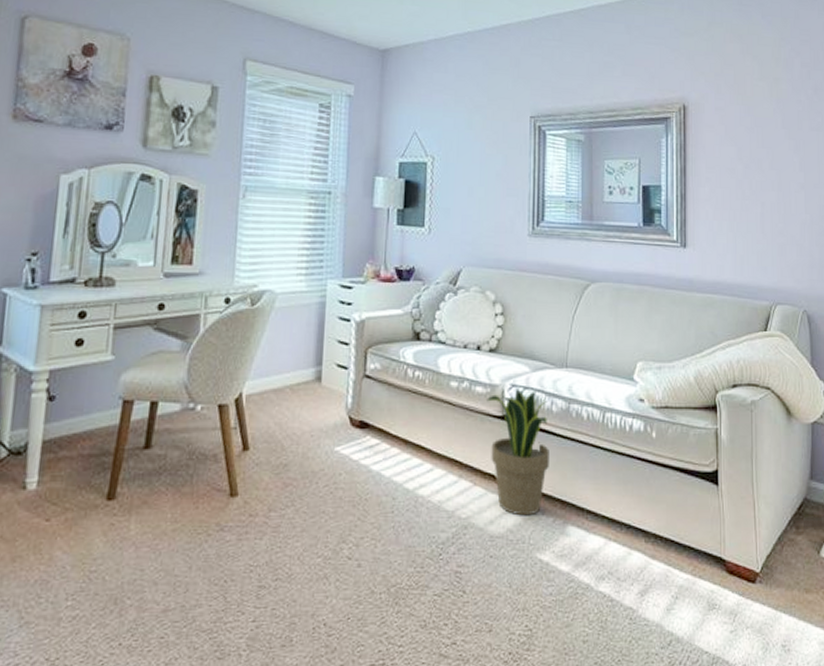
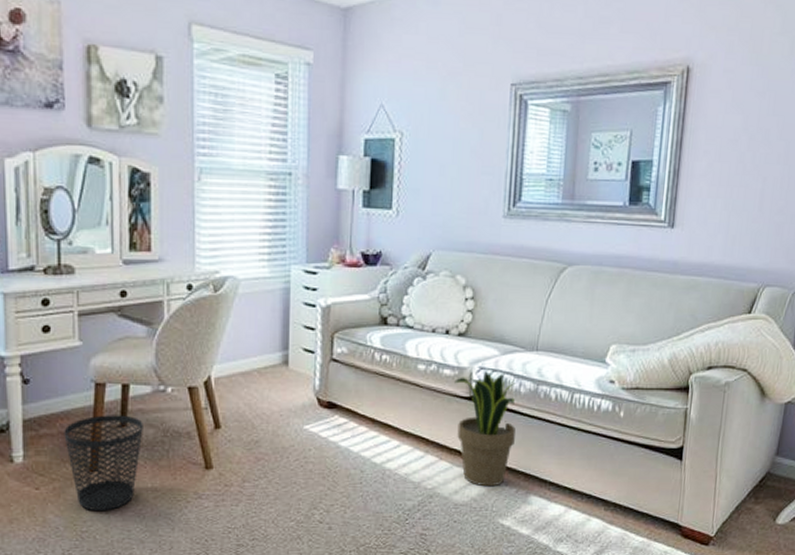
wastebasket: none [84,435,169,546] -> present [64,415,143,510]

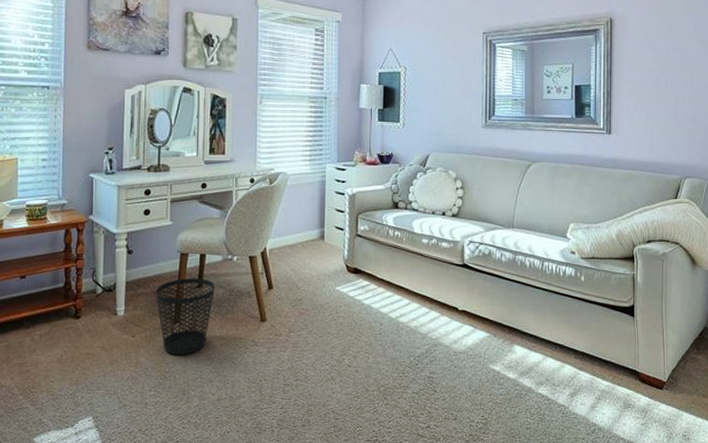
potted plant: present [454,371,516,487] -> none [451,244,500,338]

